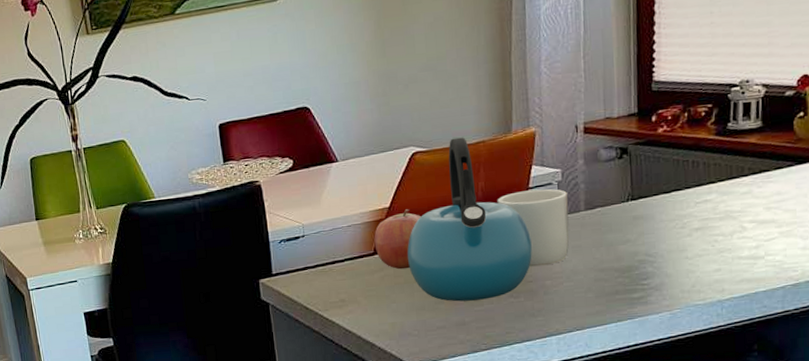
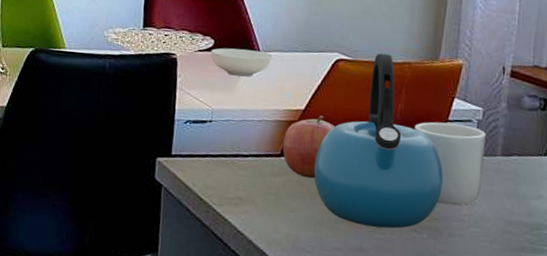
bowl: none [291,161,351,190] -> present [210,48,273,77]

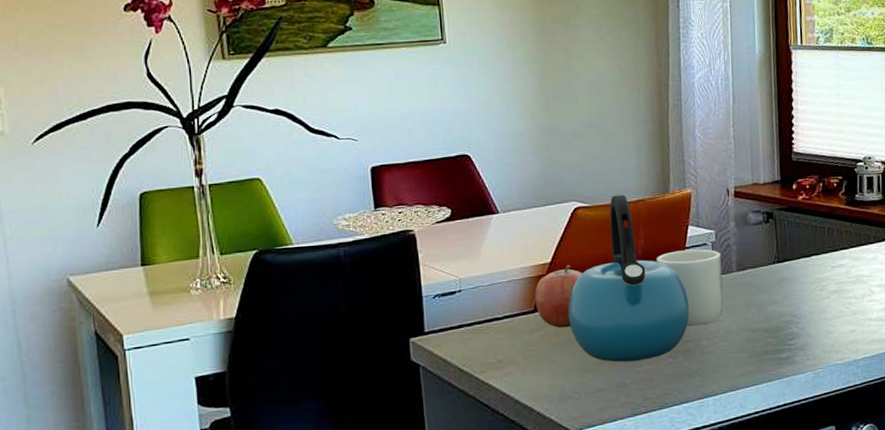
bowl: present [210,48,273,77] -> none [448,212,512,242]

